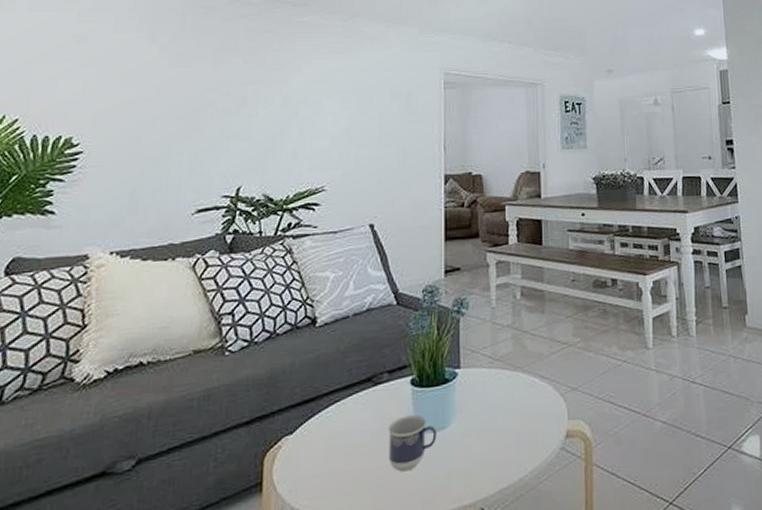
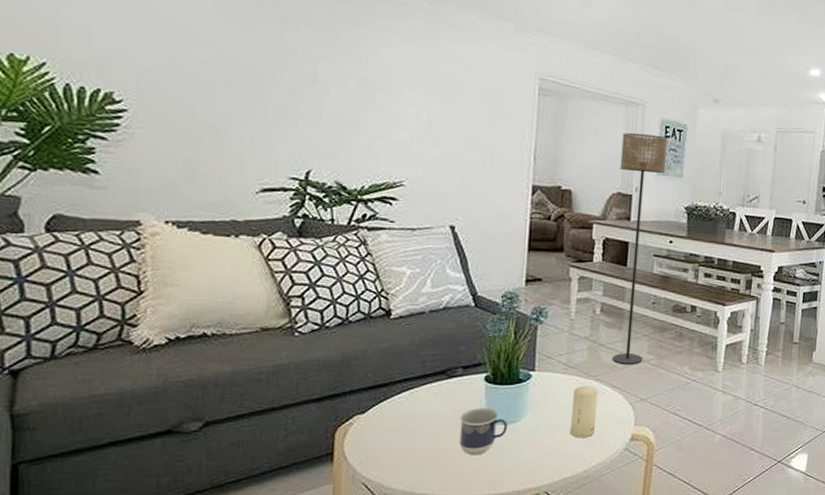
candle: none [501,379,528,441] -> present [569,386,599,438]
floor lamp: none [525,111,570,351] -> present [612,132,669,364]

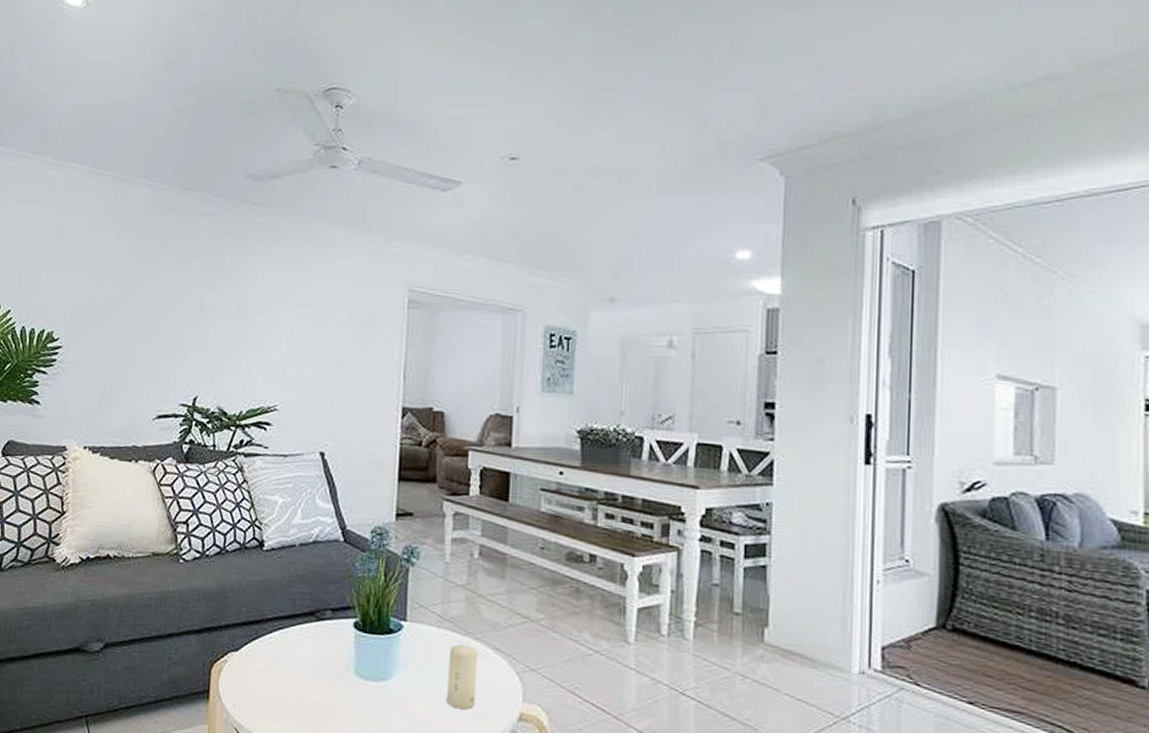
cup: present [459,408,508,456] -> none [327,658,378,714]
floor lamp: present [612,132,669,364] -> none [494,343,554,624]

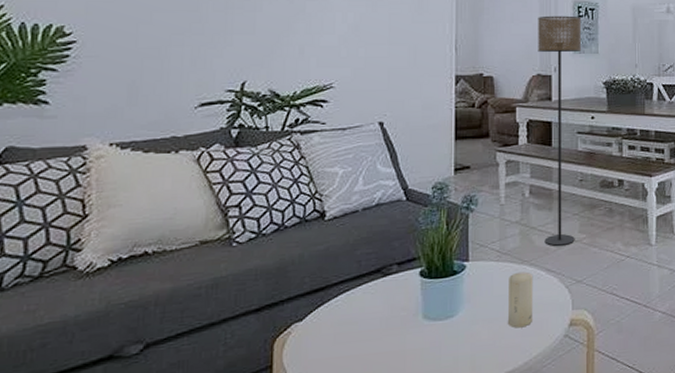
floor lamp: none [494,343,554,624] -> present [538,15,582,246]

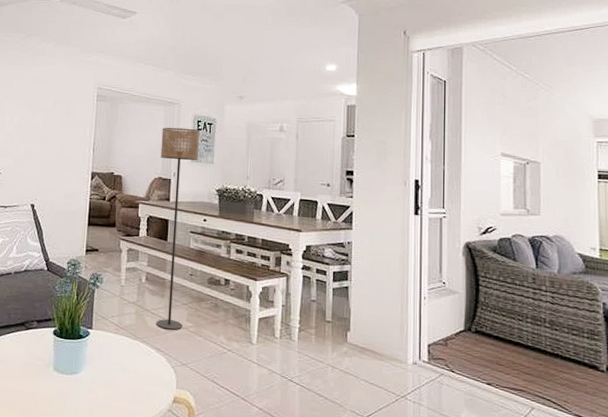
candle: present [507,271,533,328] -> none [120,346,145,395]

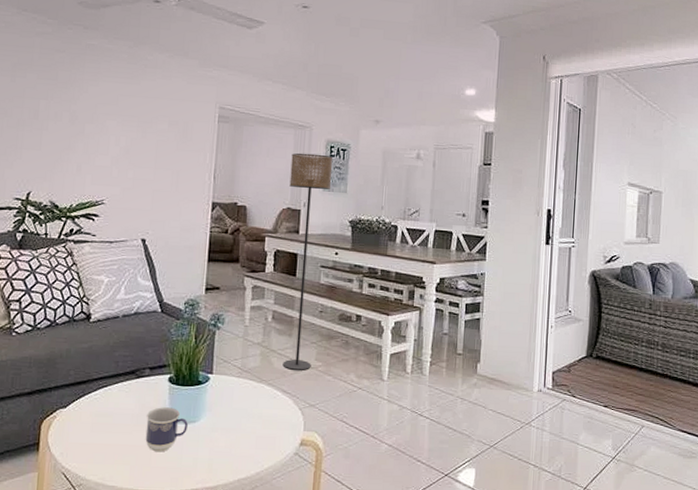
cup: none [33,357,70,400] -> present [145,407,188,452]

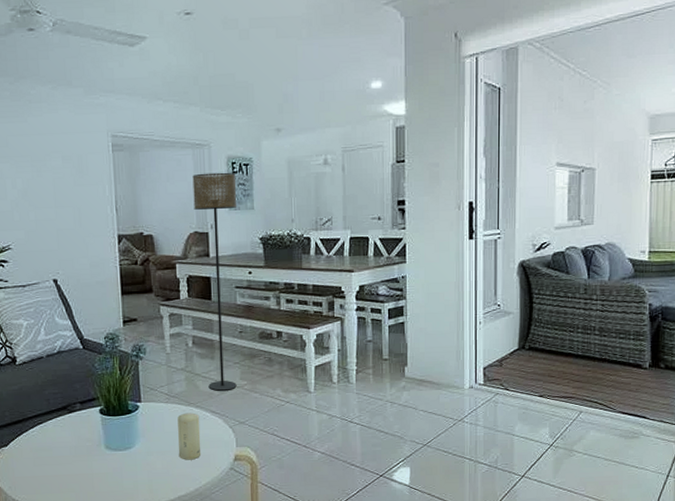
cup: present [145,407,188,452] -> none [84,437,124,479]
candle: none [243,389,270,441] -> present [177,412,201,460]

